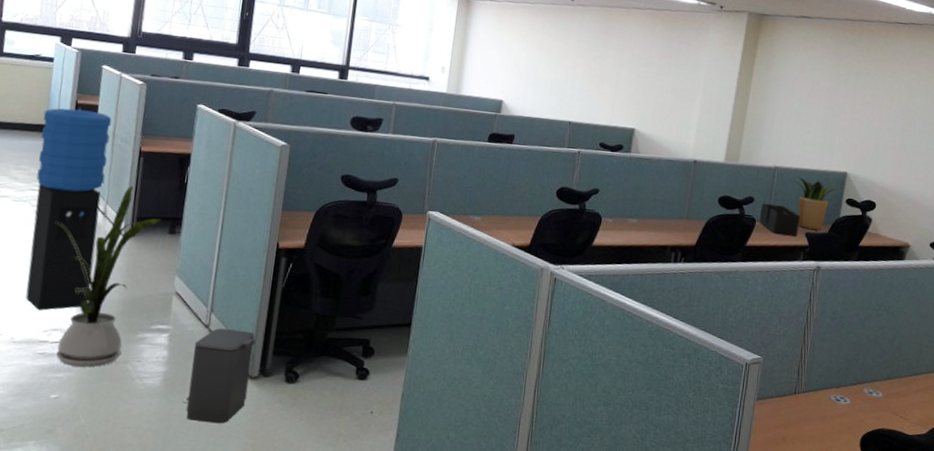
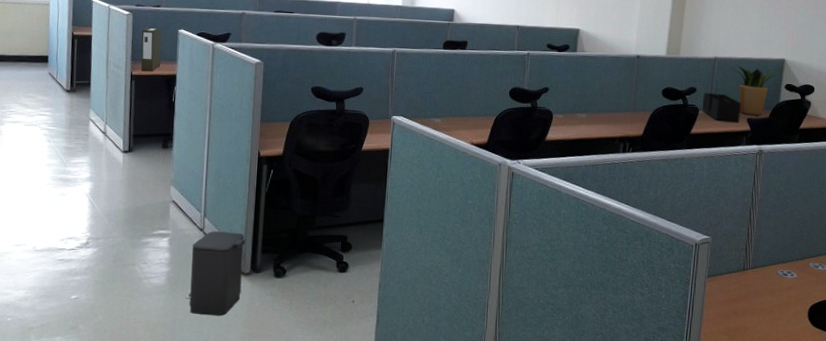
water cooler: present [25,108,112,310] -> none [43,40,105,222]
house plant: present [56,185,162,367] -> none [64,106,155,270]
binder: none [152,98,179,148] -> present [141,26,162,71]

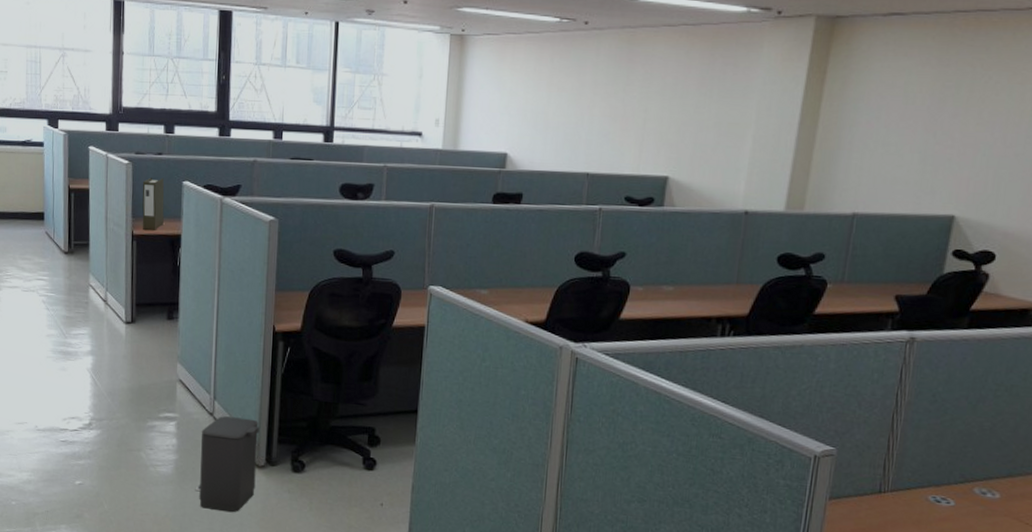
desk organizer: present [701,92,741,123] -> none [831,260,887,300]
potted plant: present [732,65,782,116] -> none [877,223,949,292]

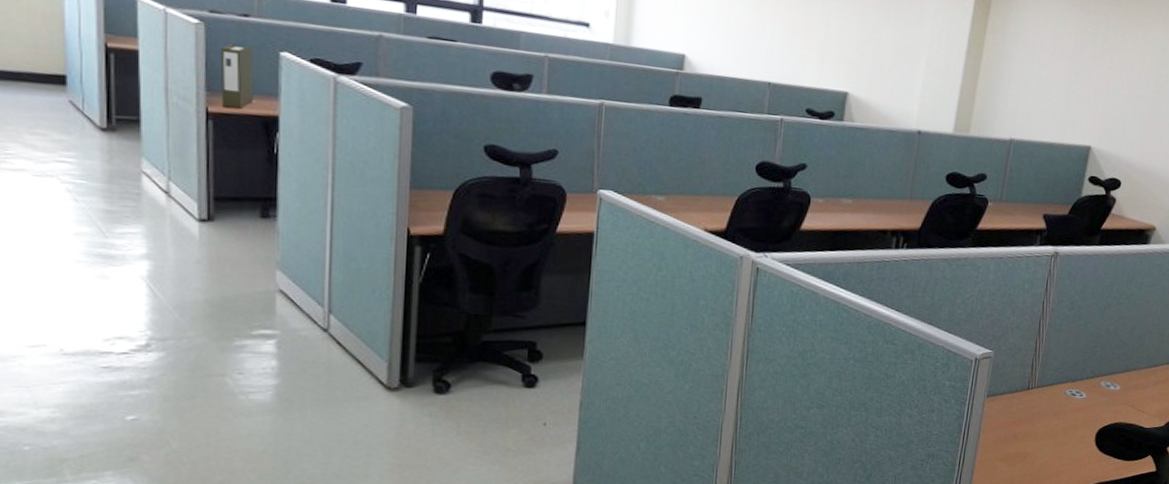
pedal bin: present [195,416,259,513] -> none [304,332,391,443]

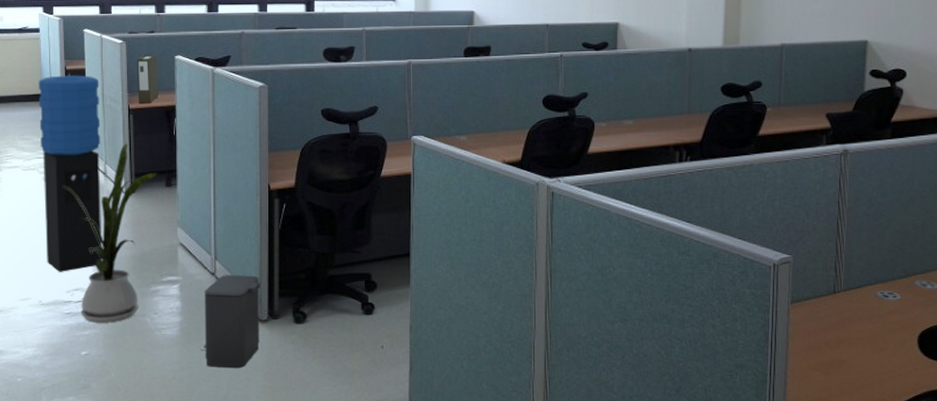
water cooler: none [59,52,162,314] -> present [38,75,103,272]
house plant: none [100,156,249,382] -> present [63,143,158,323]
pedal bin: none [304,332,391,443] -> present [201,275,260,369]

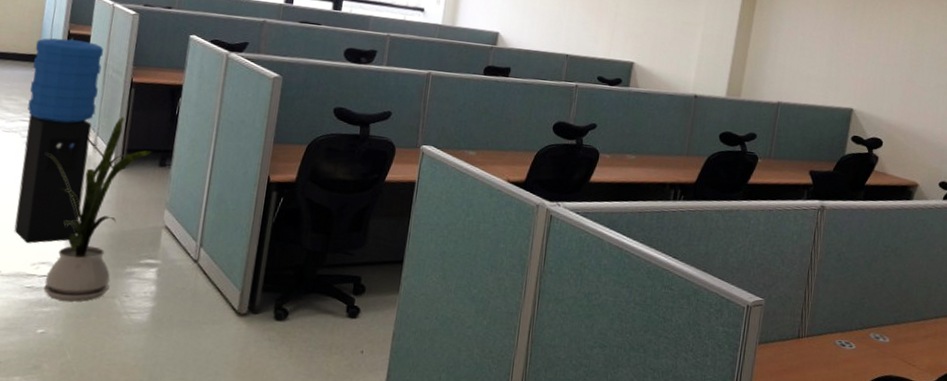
binder: present [136,54,158,103] -> none [143,29,171,79]
pedal bin: present [201,275,260,369] -> none [170,263,245,362]

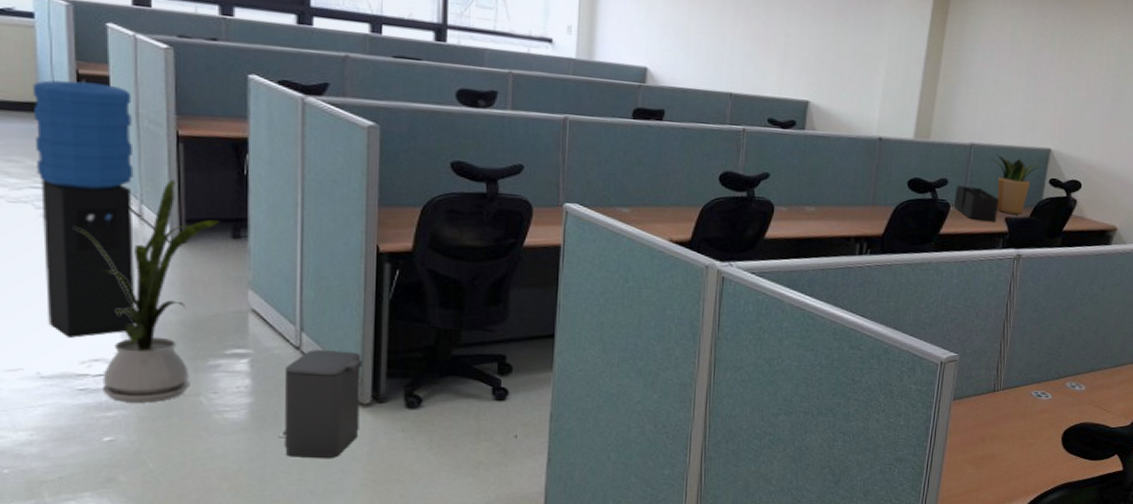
pedal bin: none [170,263,245,362] -> present [278,350,362,459]
desk organizer: none [761,139,804,175] -> present [953,185,999,222]
potted plant: none [796,111,849,169] -> present [990,153,1046,215]

